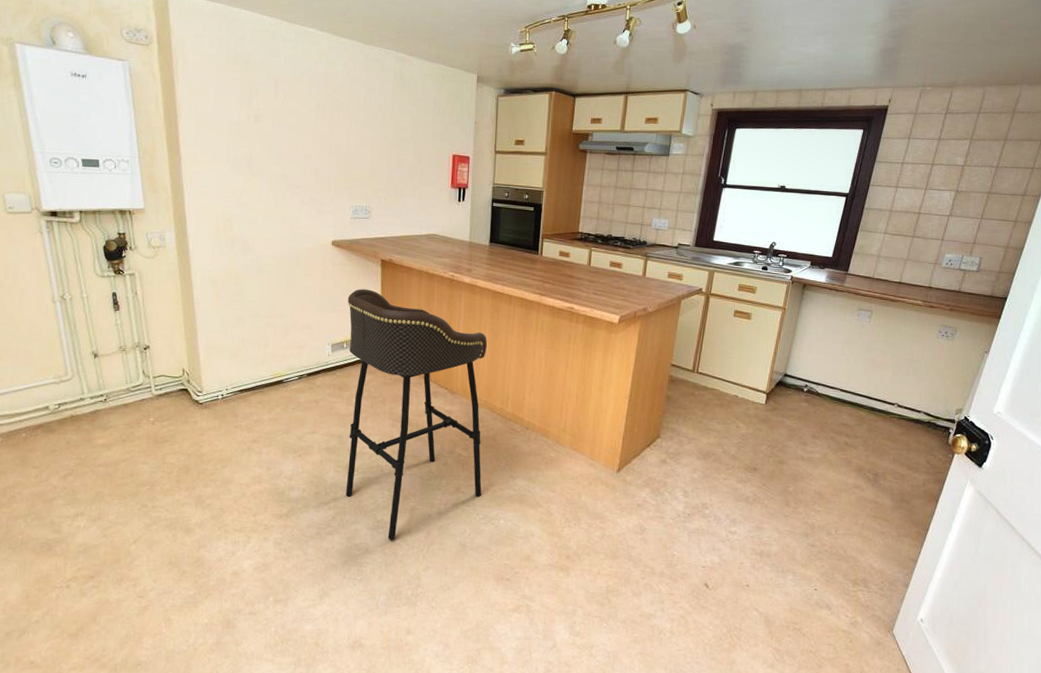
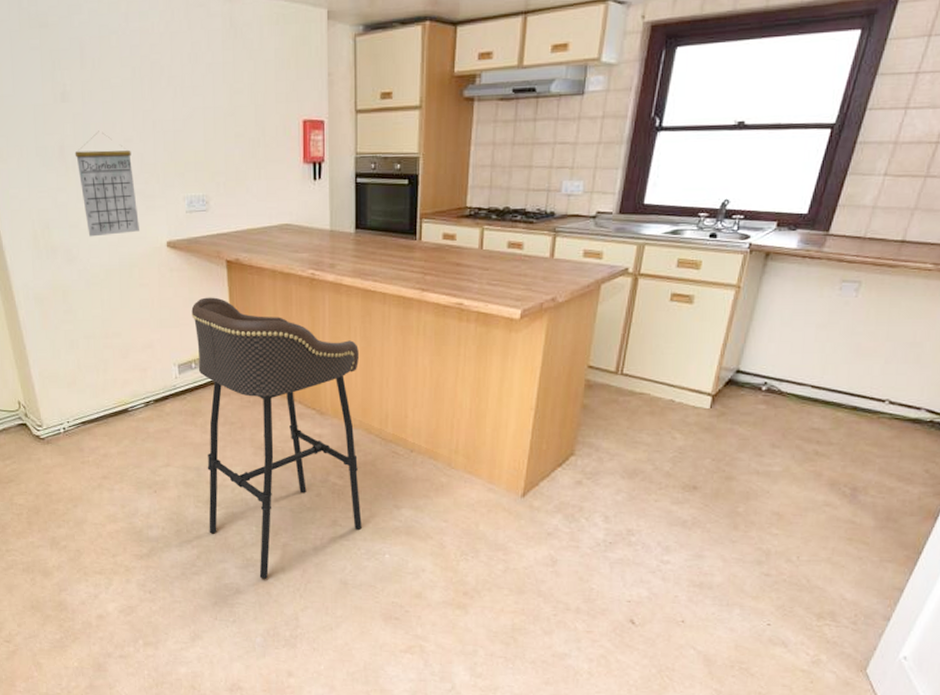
calendar: none [260,147,310,232] -> present [75,130,139,237]

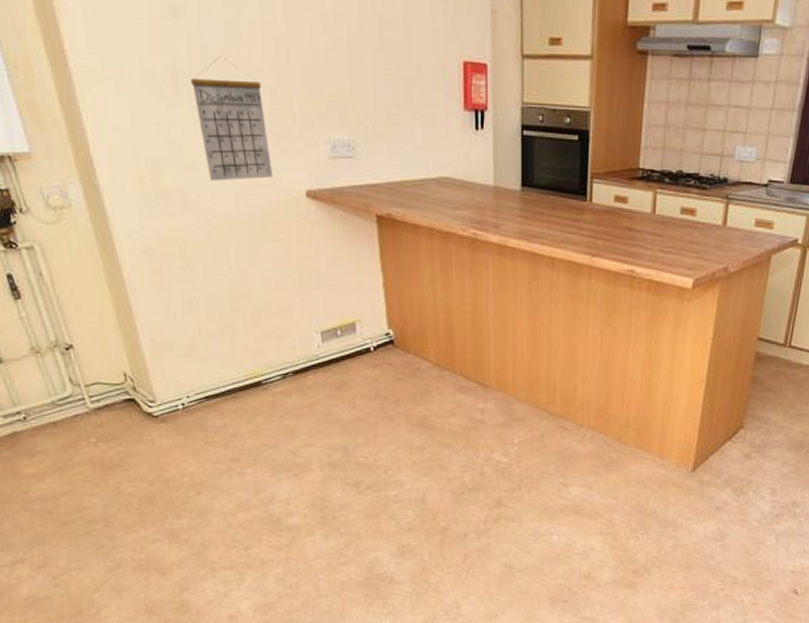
bar stool: present [191,297,362,579] -> none [336,256,528,566]

